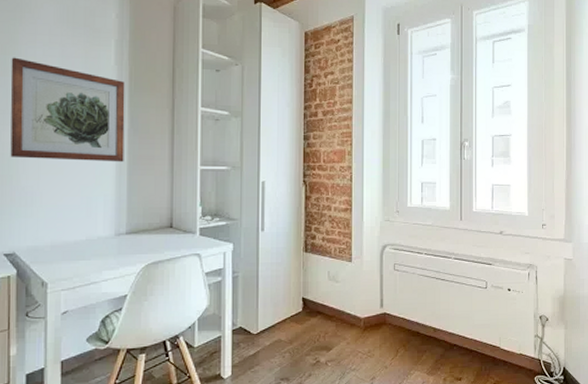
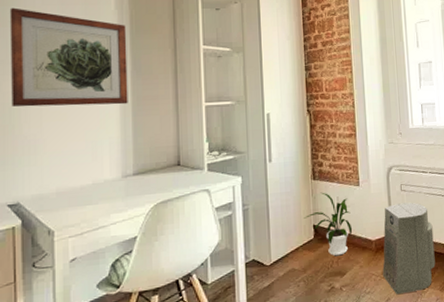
house plant: none [293,265,342,331] -> present [304,192,353,256]
air purifier: none [370,283,424,374] -> present [382,202,436,294]

